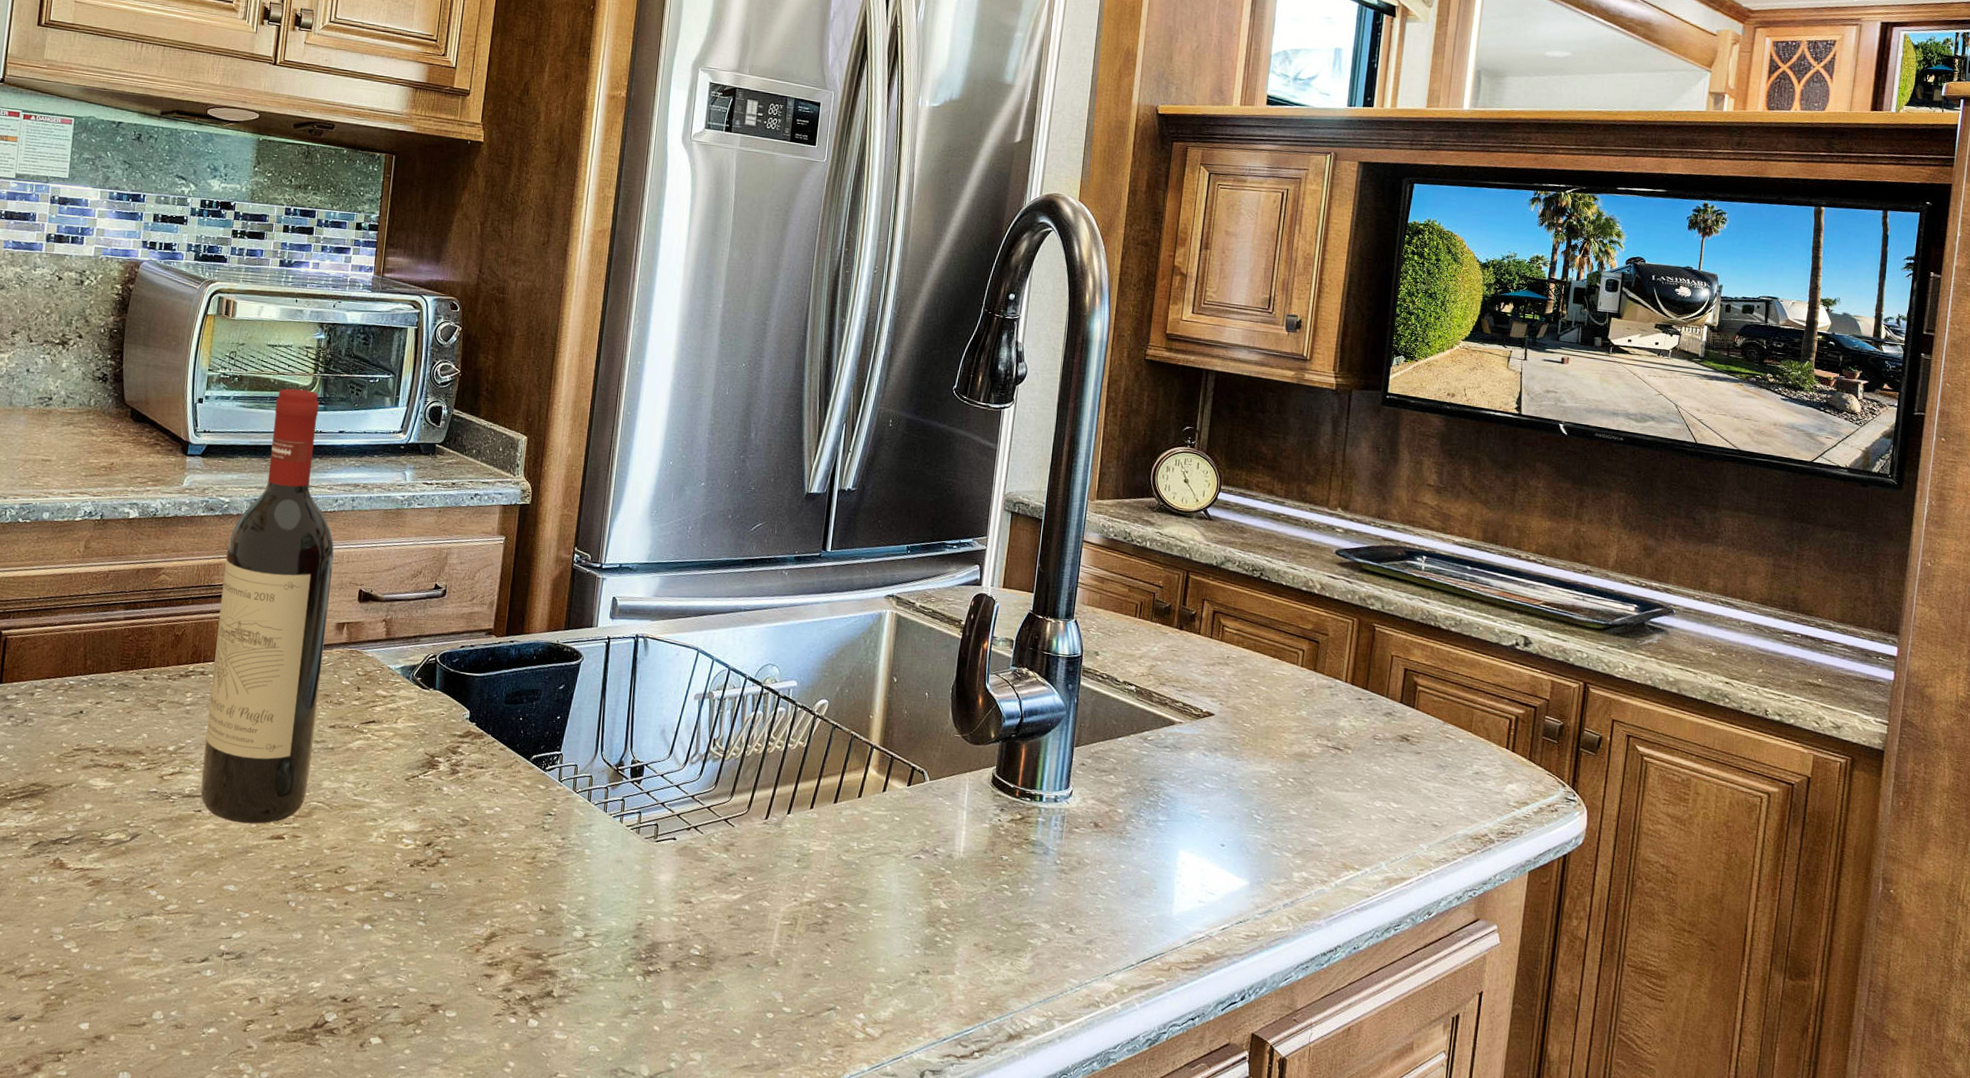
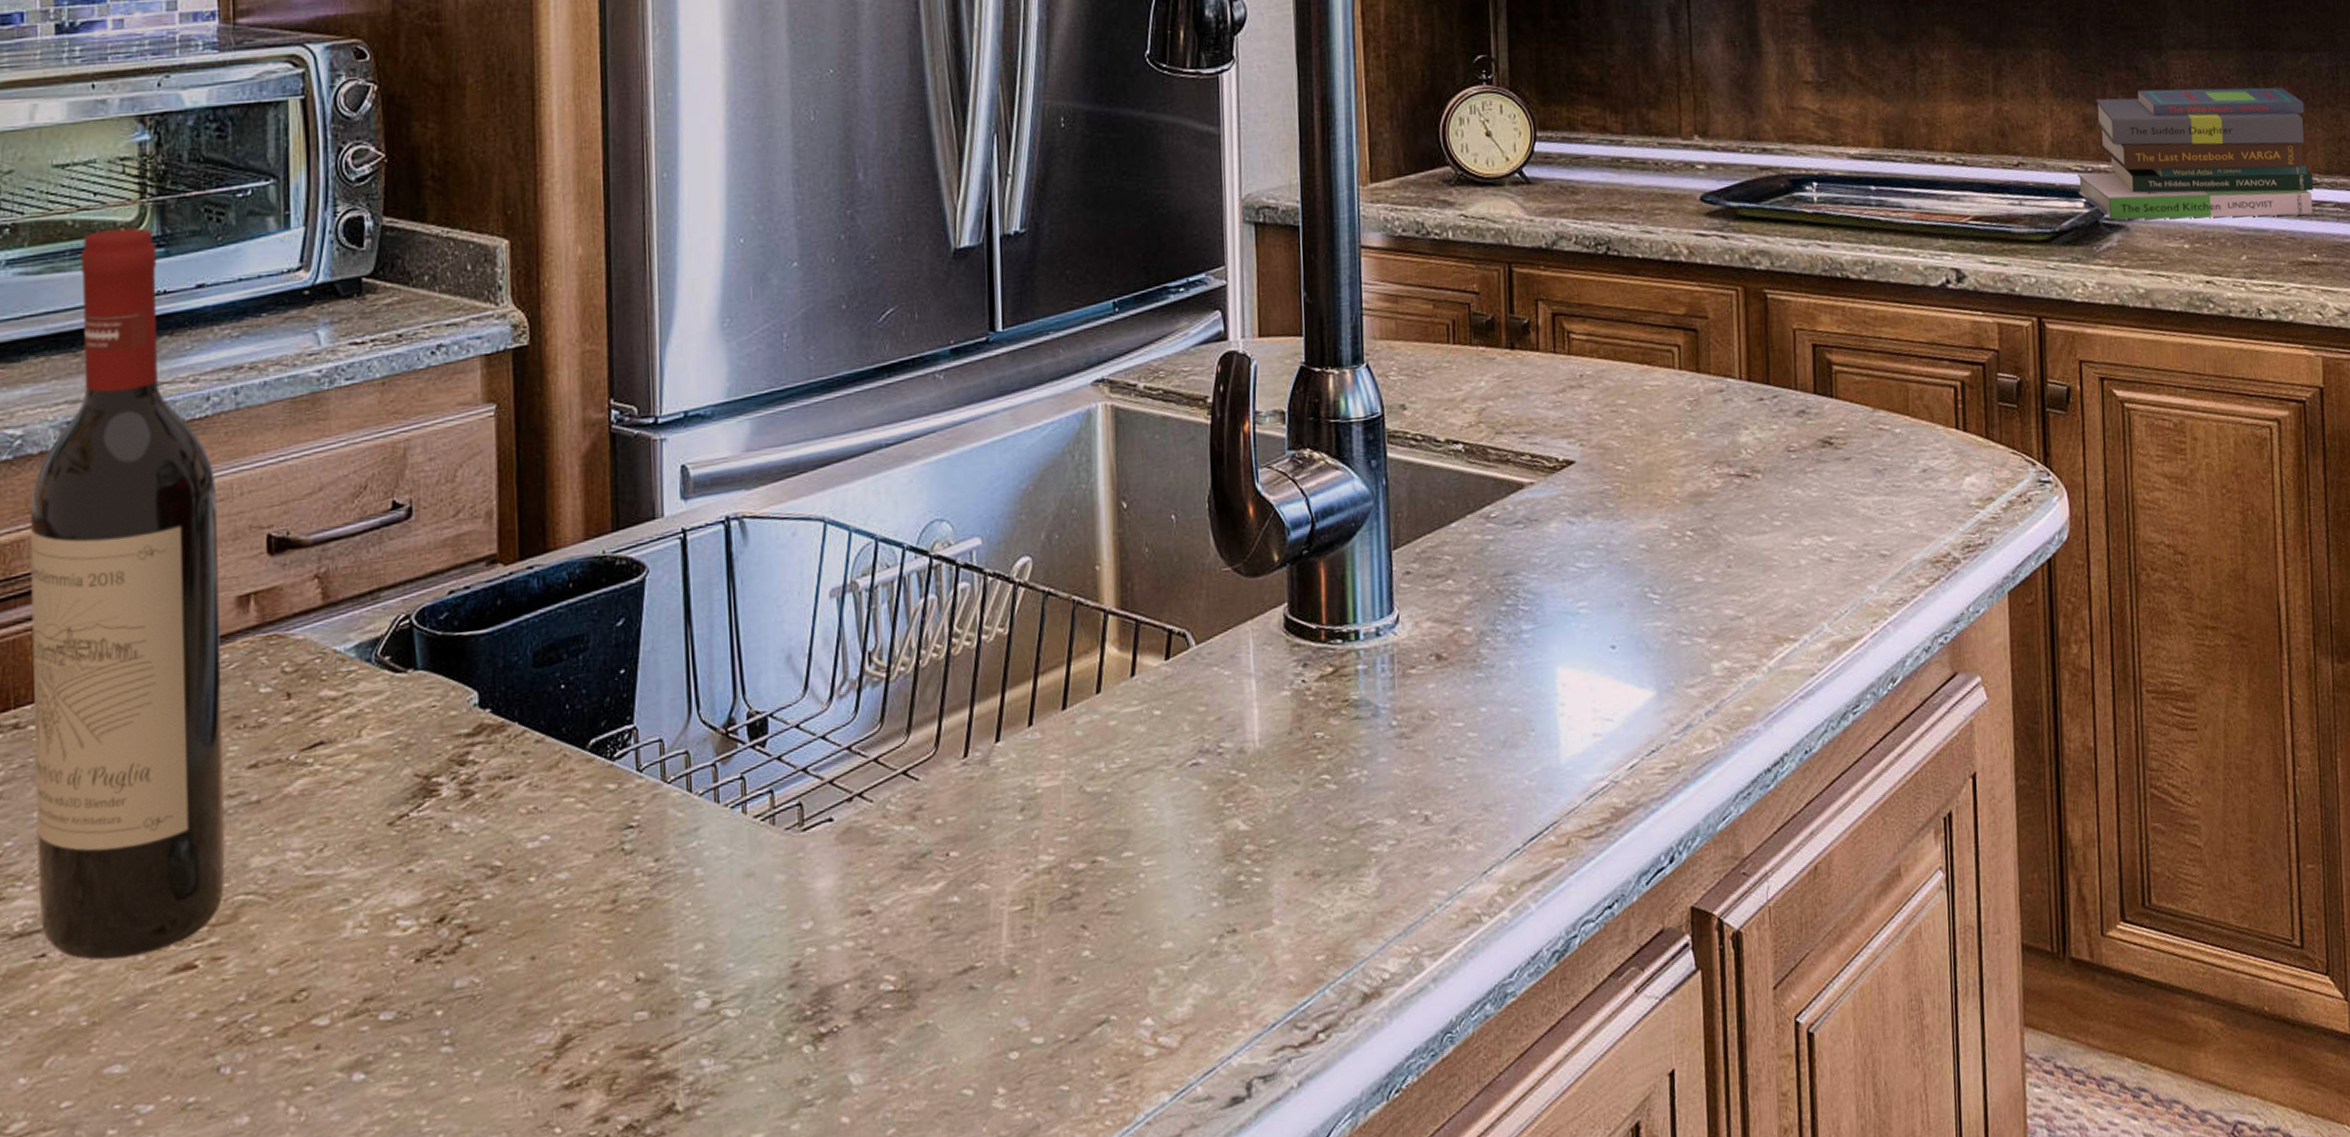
books: none [1632,534,1830,650] -> present [2077,87,2313,220]

